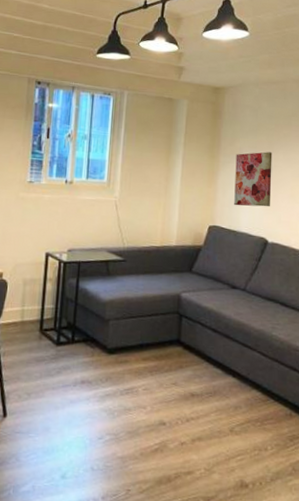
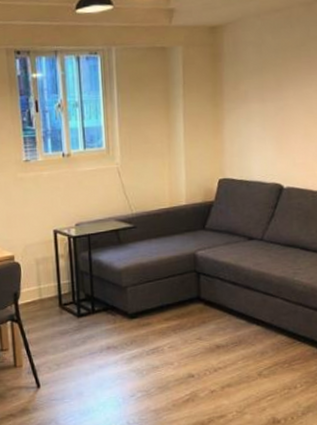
wall art: present [234,151,273,207] -> none [241,90,283,155]

